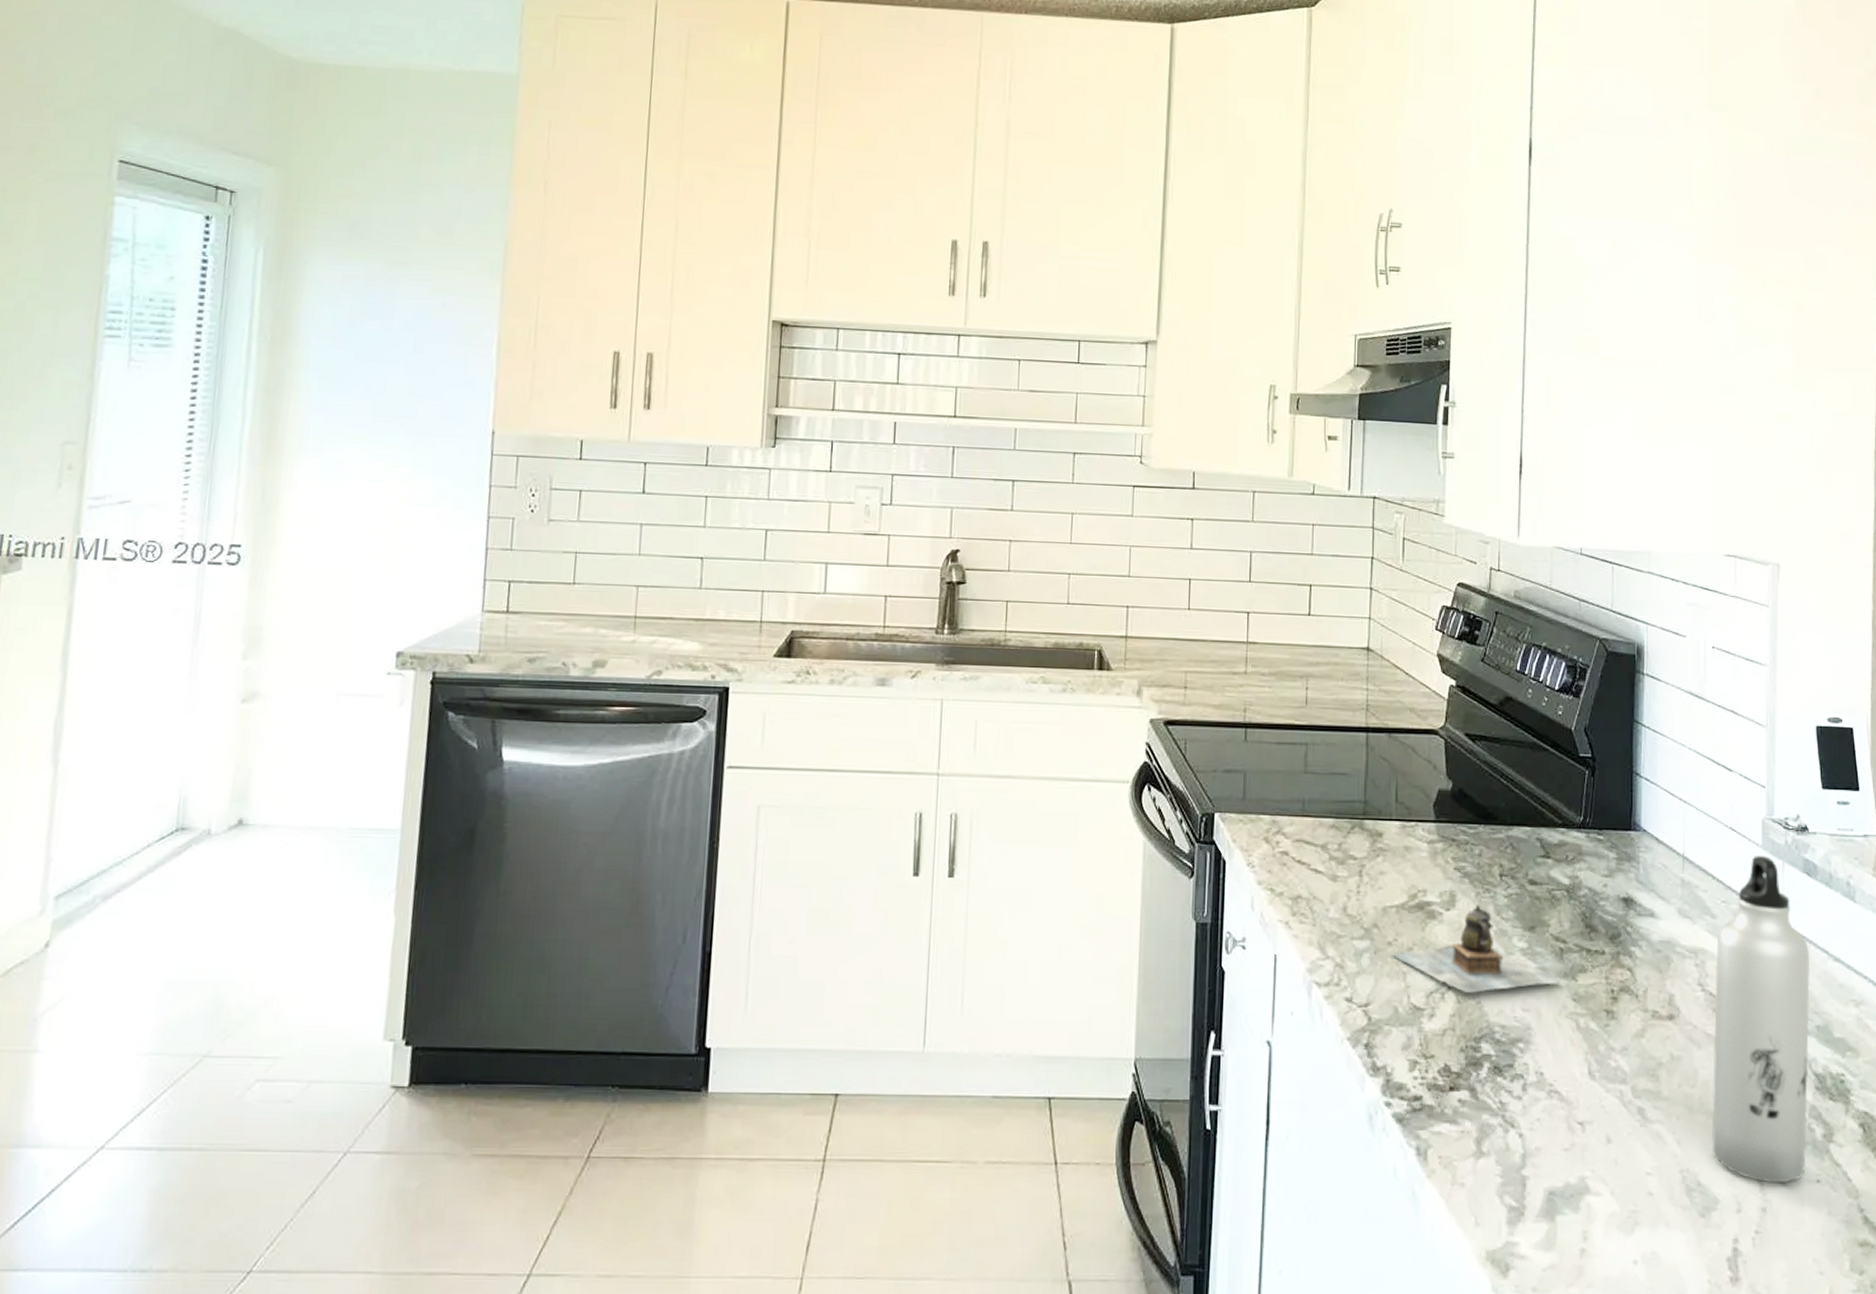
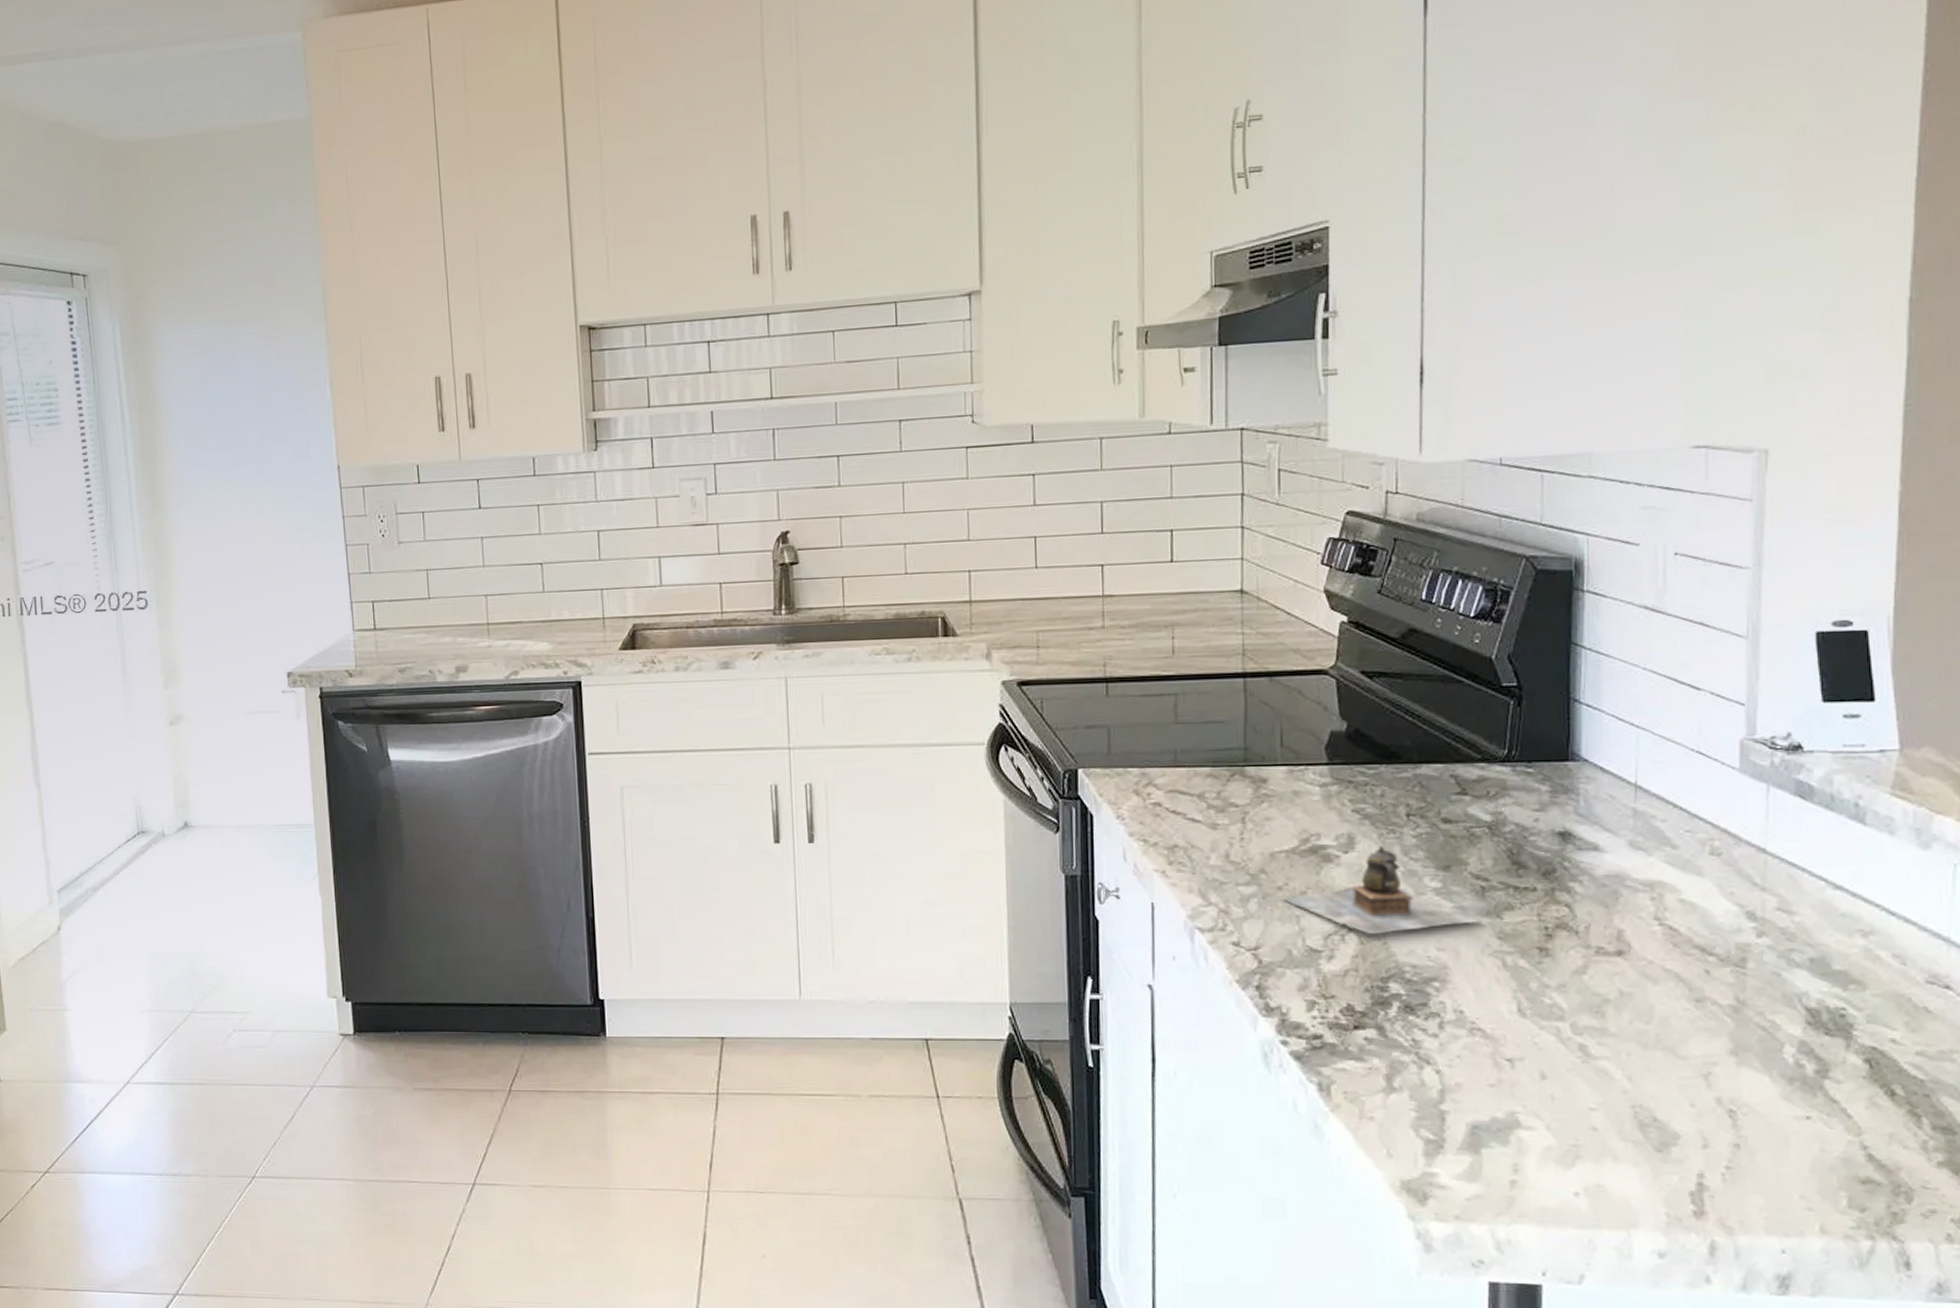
water bottle: present [1711,856,1811,1183] -> none [1671,780,1803,1120]

